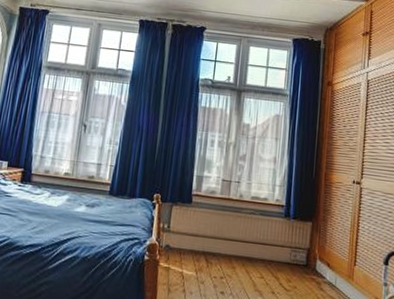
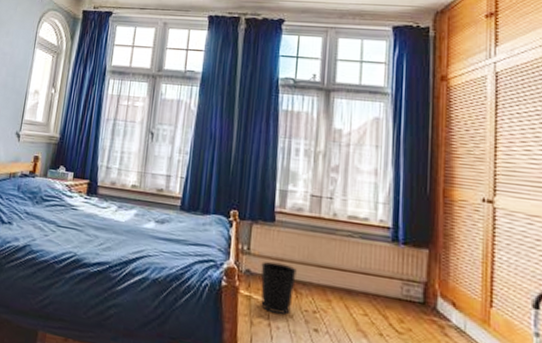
wastebasket: none [177,237,208,281] -> present [261,261,297,315]

